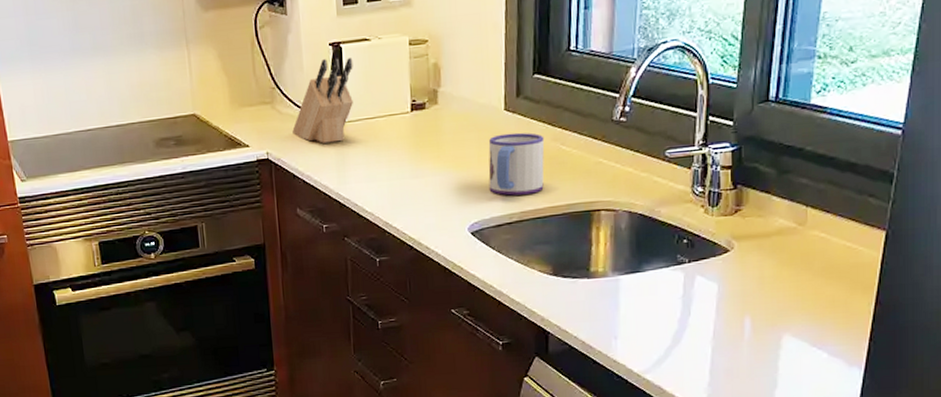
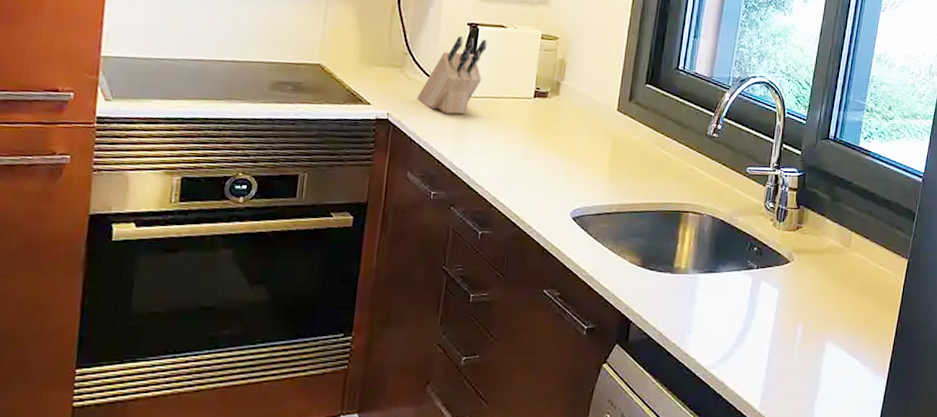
mug: present [488,132,545,196] -> none [594,131,649,189]

